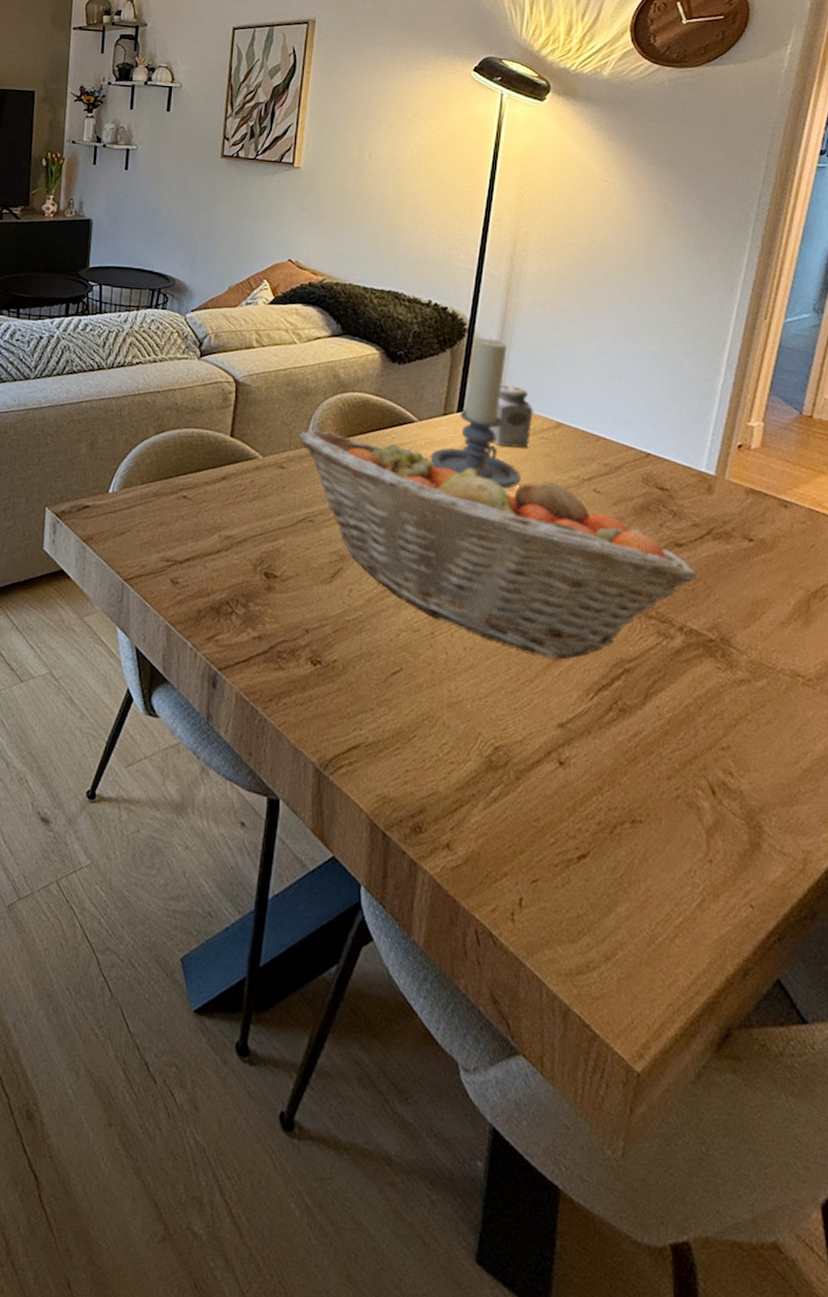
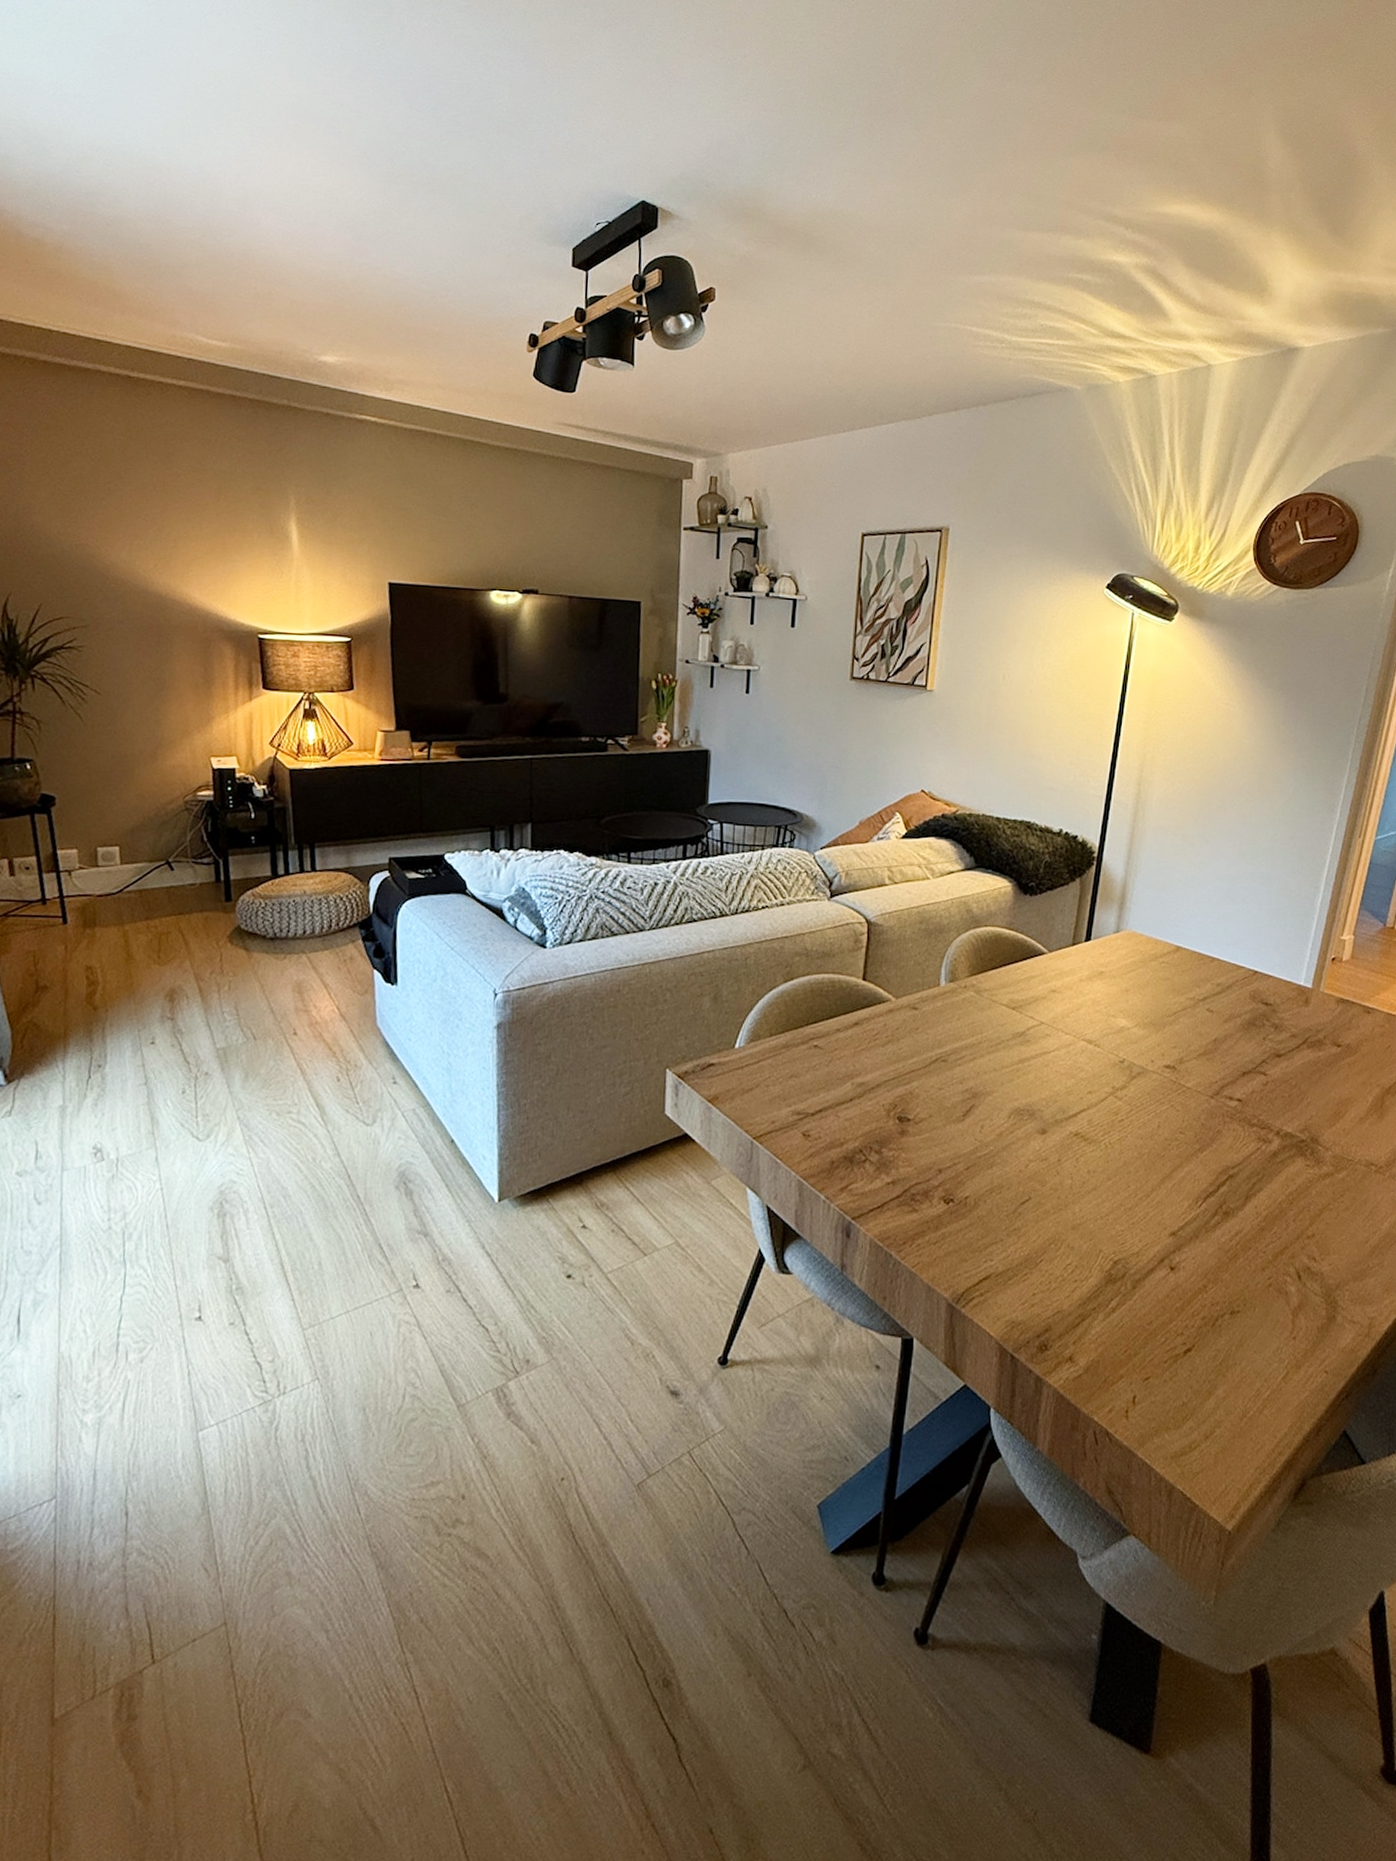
fruit basket: present [299,429,697,659] -> none [932,967,1293,1172]
candle holder: present [430,338,521,489] -> none [1059,865,1142,1015]
salt shaker: present [490,385,533,448] -> none [1115,912,1155,974]

